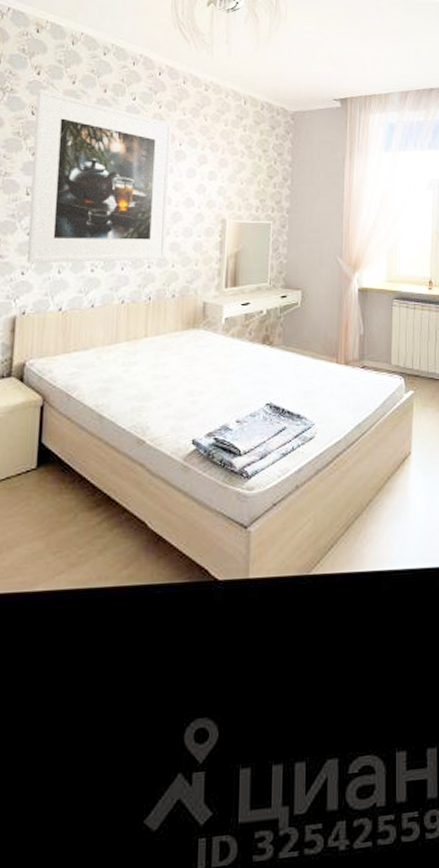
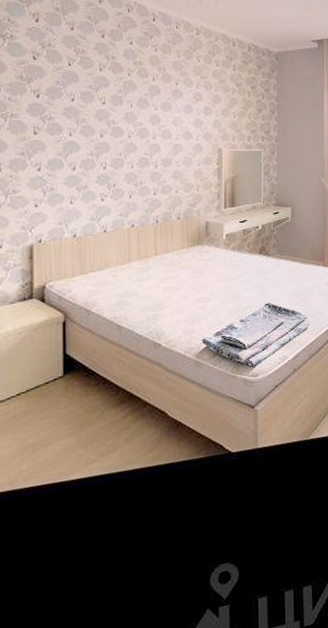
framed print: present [27,88,172,264] -> none [37,35,170,196]

